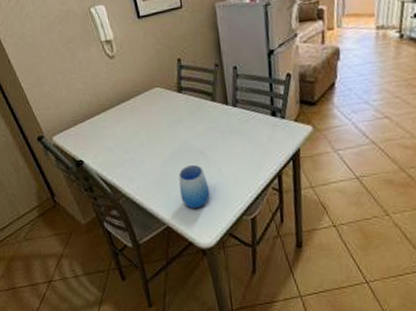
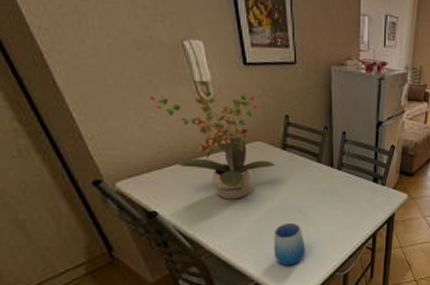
potted plant: none [70,44,174,146] -> present [150,87,275,200]

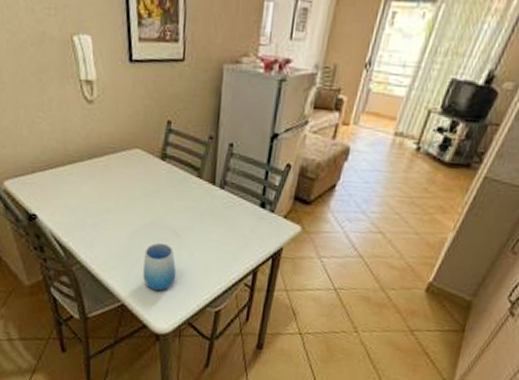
potted plant: present [150,87,275,200] -> none [39,87,153,211]

